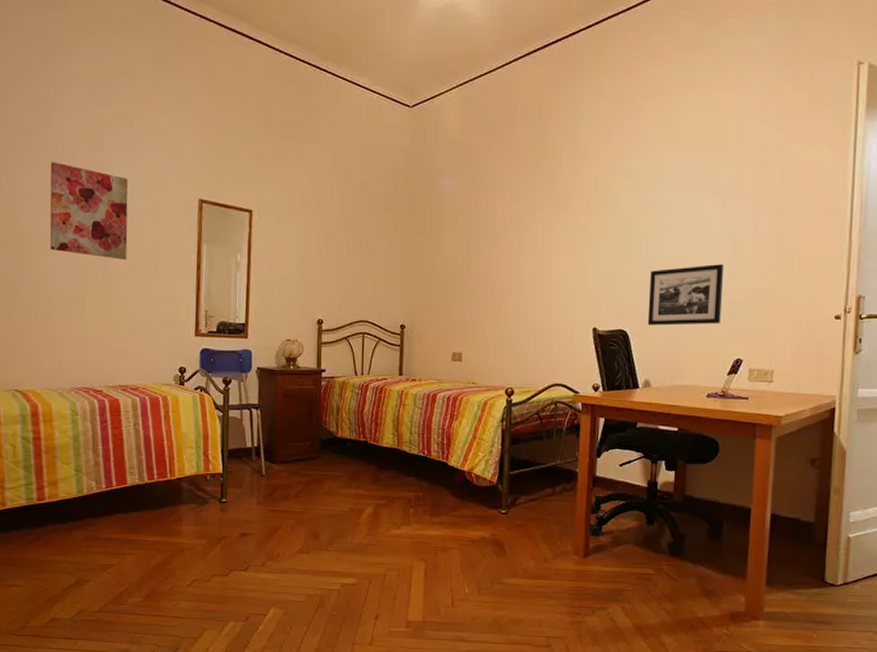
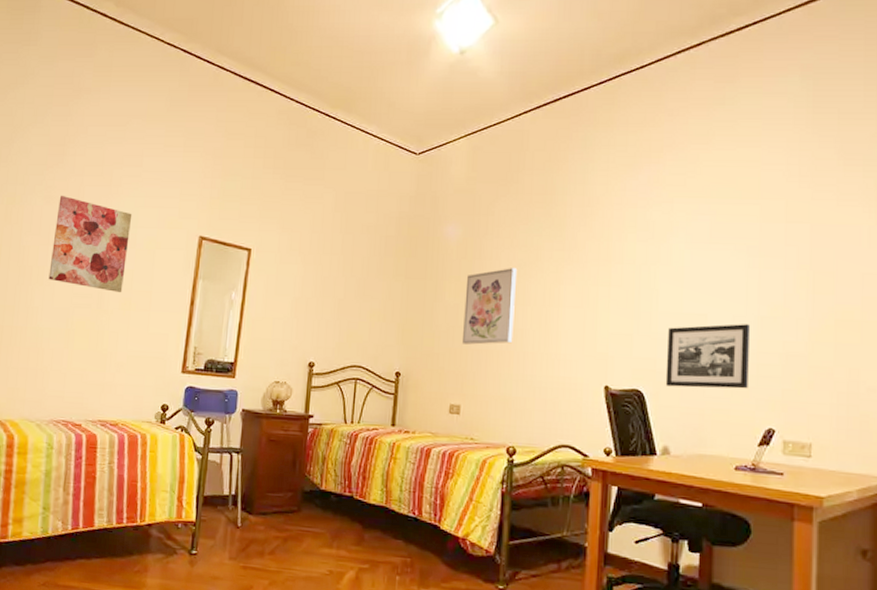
wall art: none [461,219,512,295] -> present [461,268,518,345]

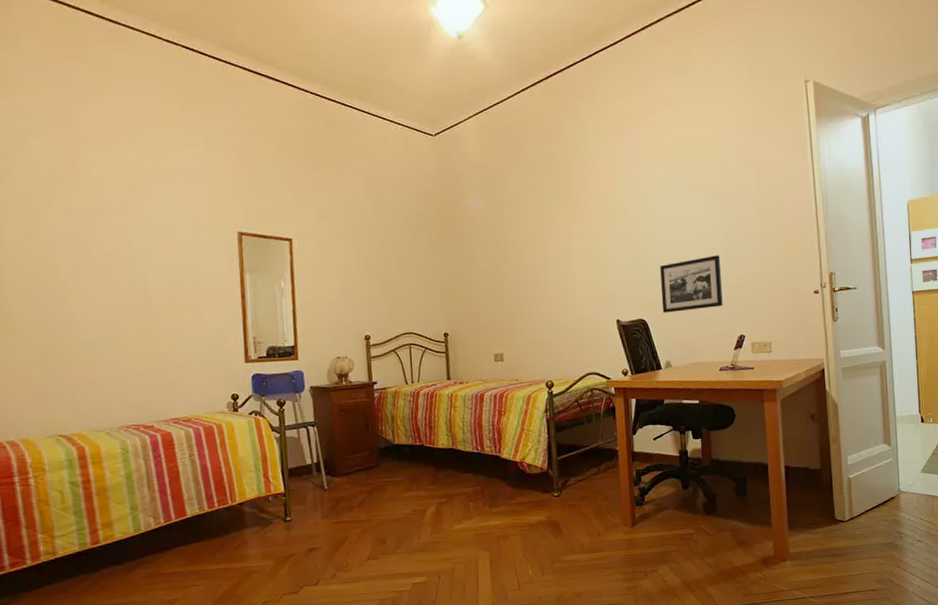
wall art: present [48,195,133,292] -> none [80,205,169,296]
wall art: present [461,268,518,345] -> none [493,230,539,301]

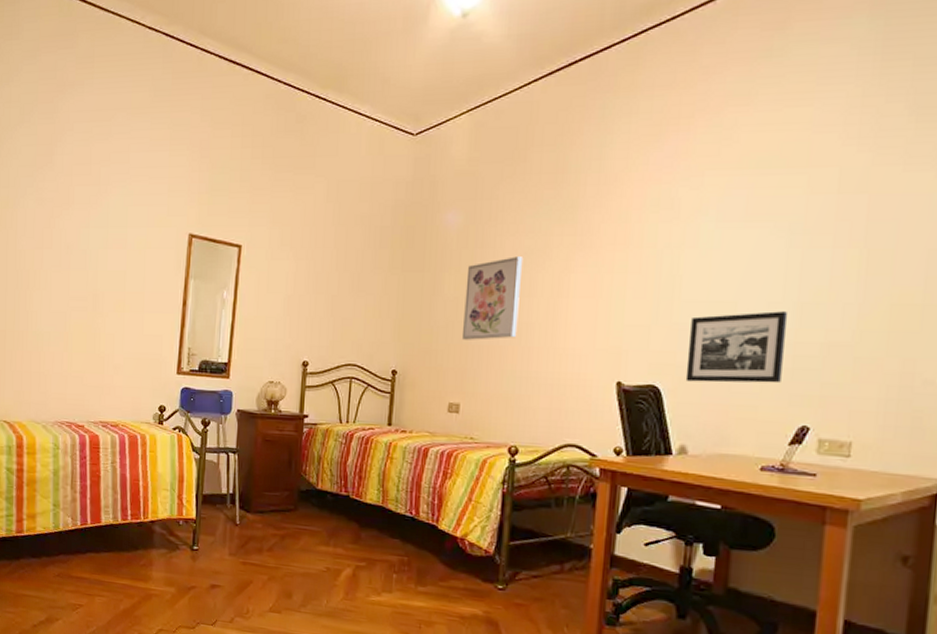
wall art: none [493,230,539,301] -> present [461,256,524,340]

